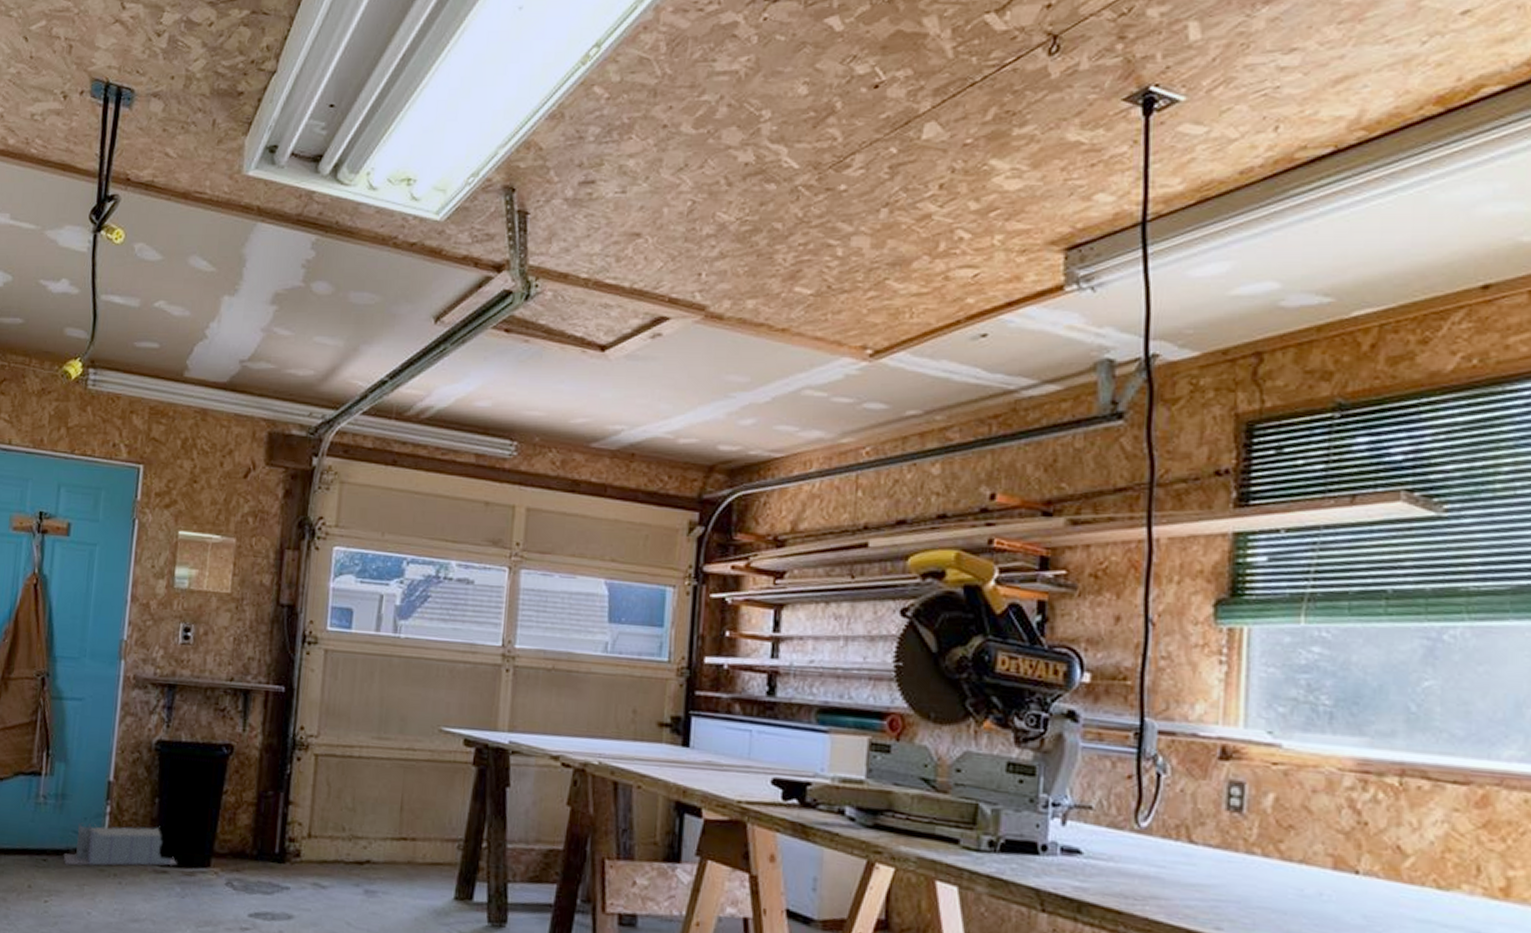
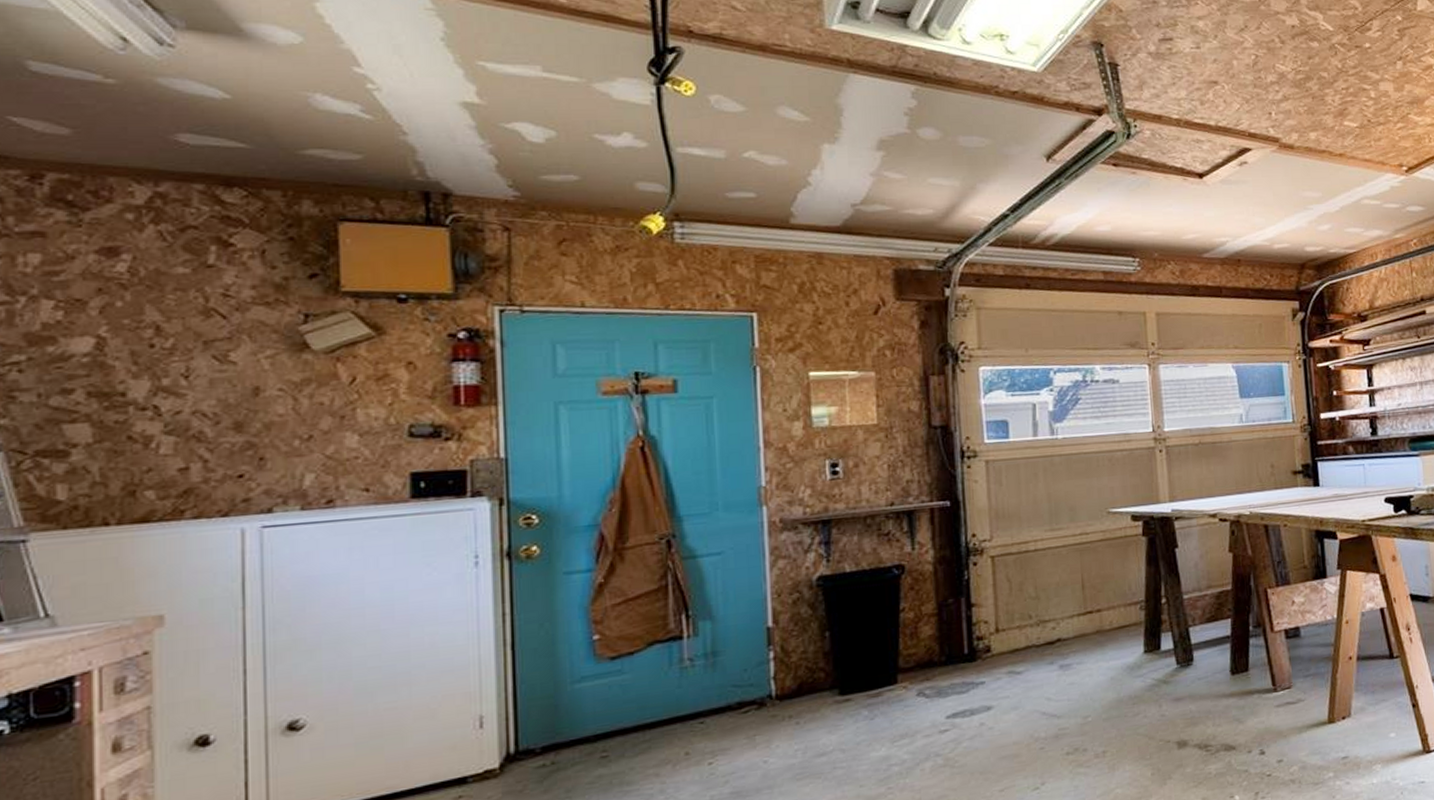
storage bin: present [63,822,177,866] -> none [724,658,860,721]

